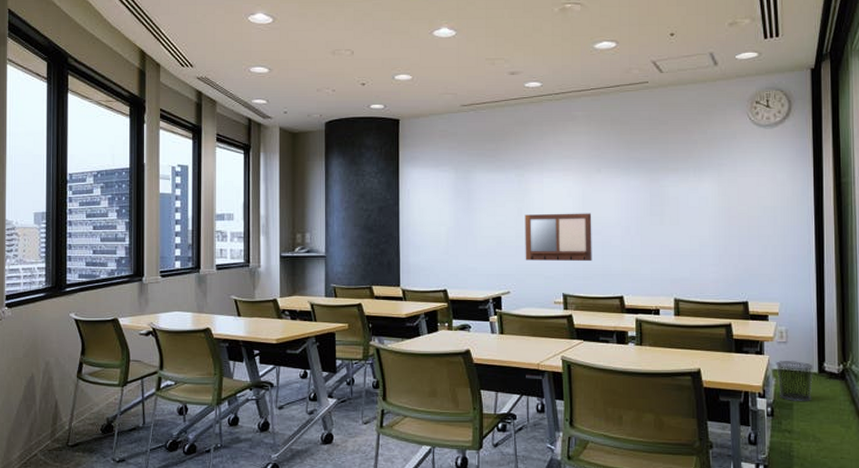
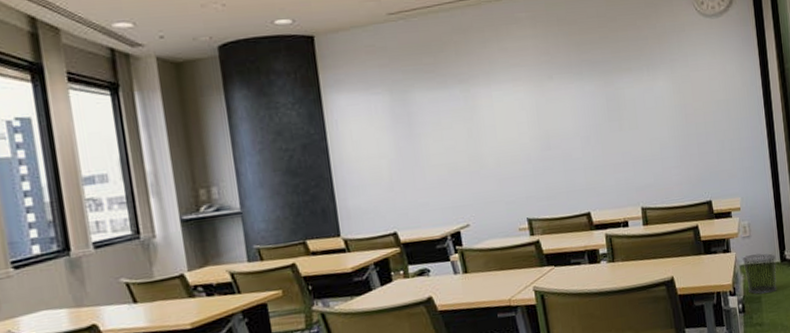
writing board: present [525,213,592,262] -> none [476,125,554,187]

